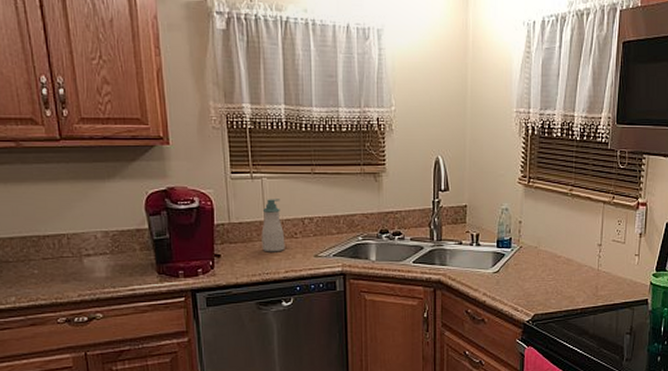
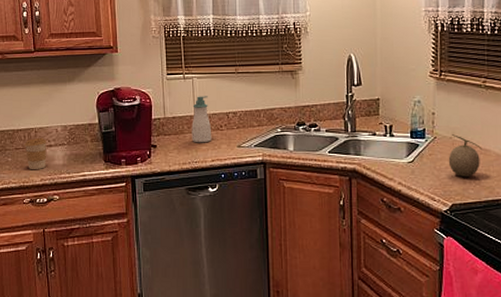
coffee cup: none [54,245,84,283] -> present [24,137,47,169]
fruit: none [532,244,565,287] -> present [448,134,482,177]

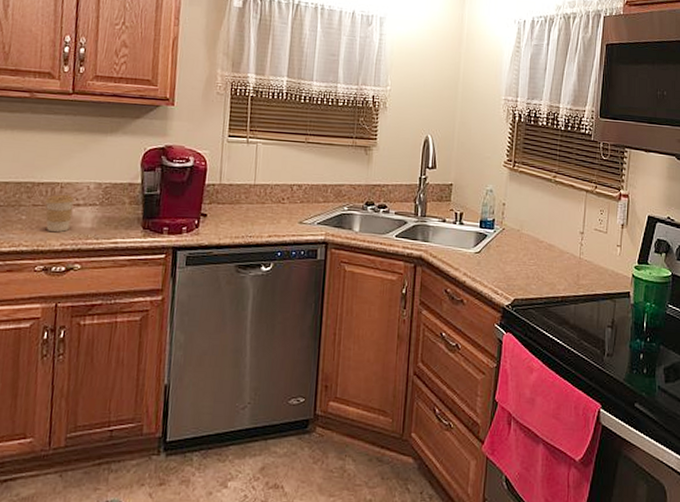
soap bottle: present [191,96,212,143] -> none [248,163,272,216]
fruit: present [448,134,482,177] -> none [514,227,547,272]

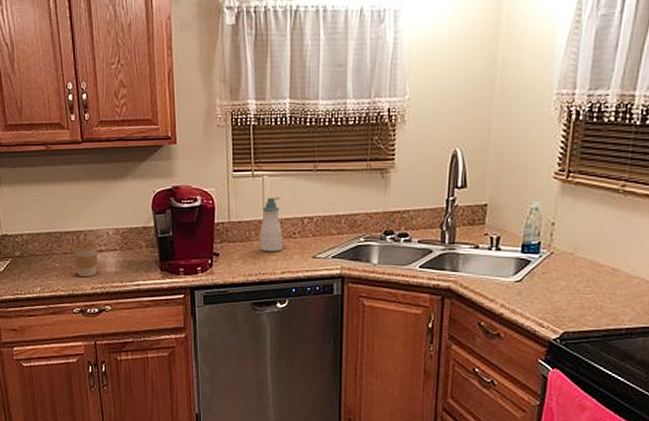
soap bottle: none [248,163,272,216] -> present [259,197,283,252]

